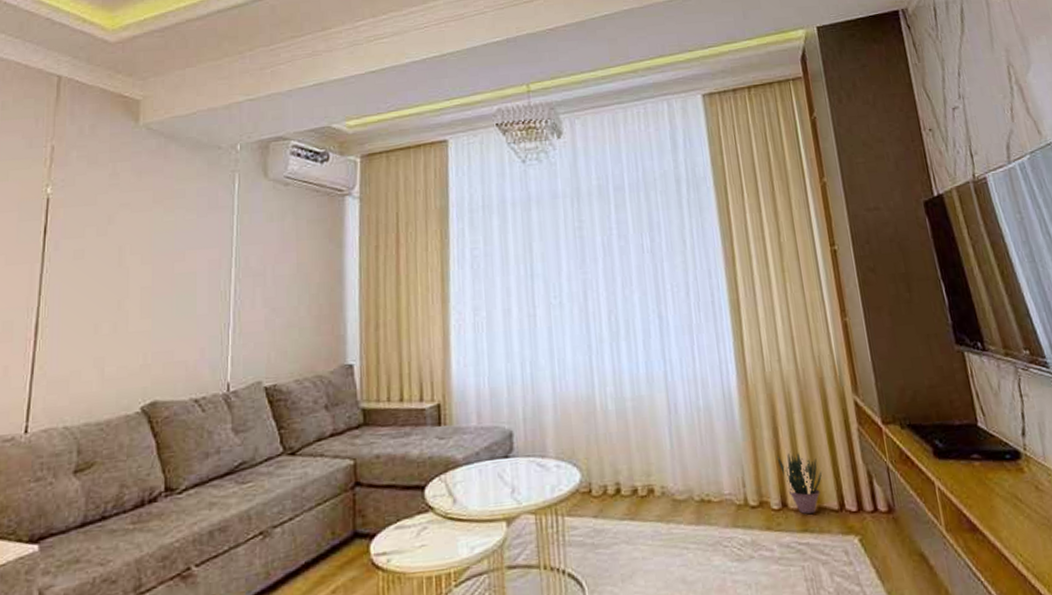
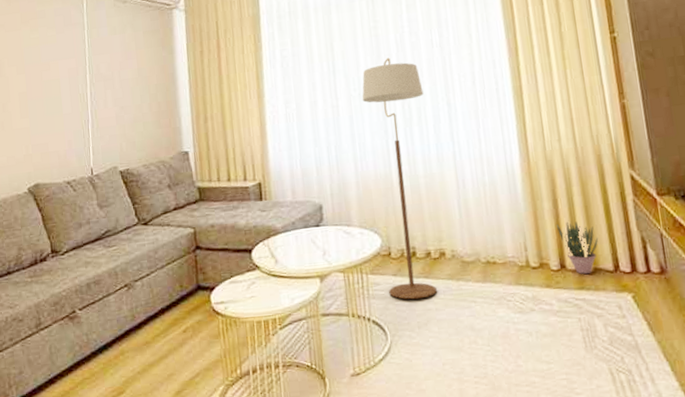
floor lamp: none [563,262,645,546] -> present [362,57,438,299]

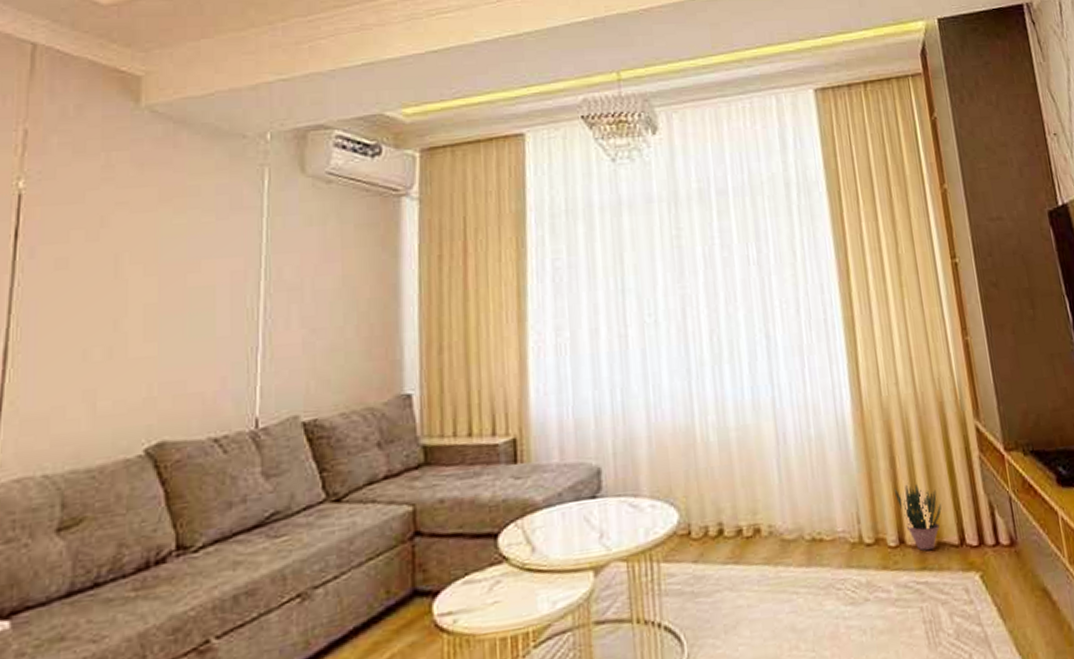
floor lamp: present [362,57,438,299] -> none [658,275,751,595]

